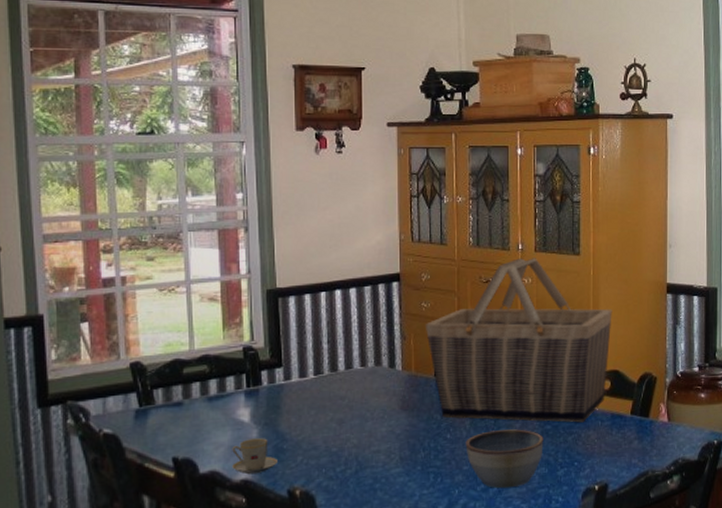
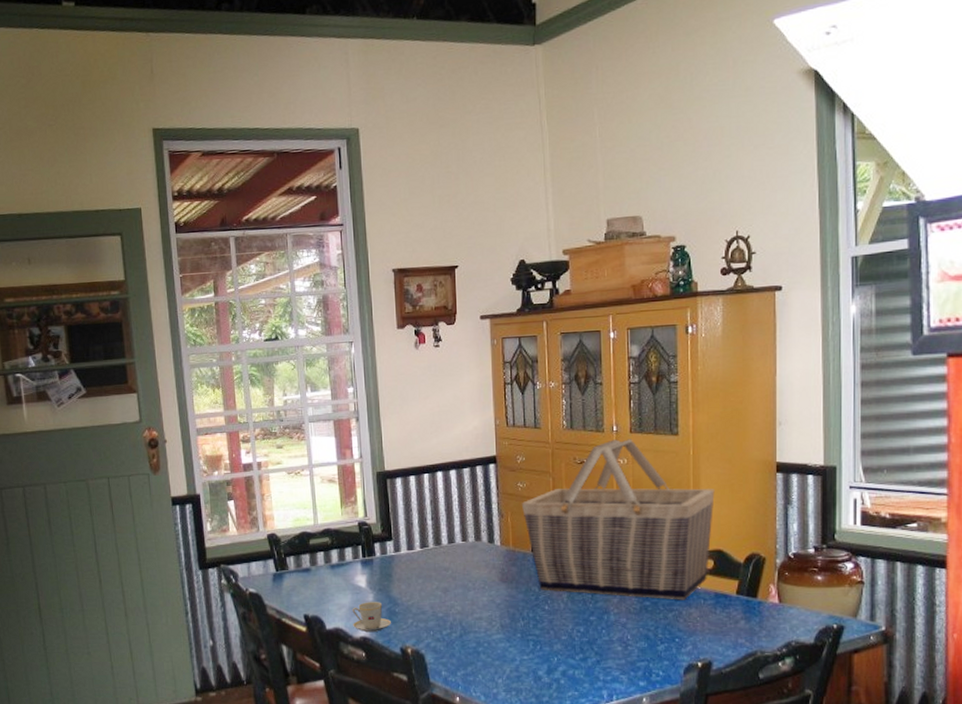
bowl: present [465,429,544,488] -> none [563,604,643,659]

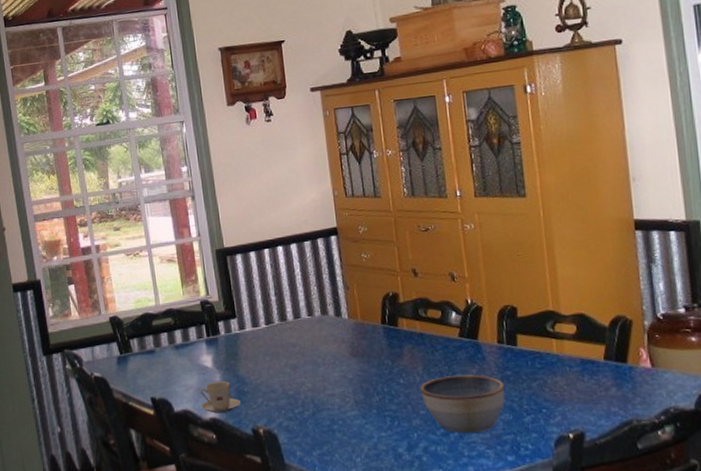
basket: present [521,439,715,600] -> none [366,203,571,368]
bowl: none [563,604,643,659] -> present [420,375,505,434]

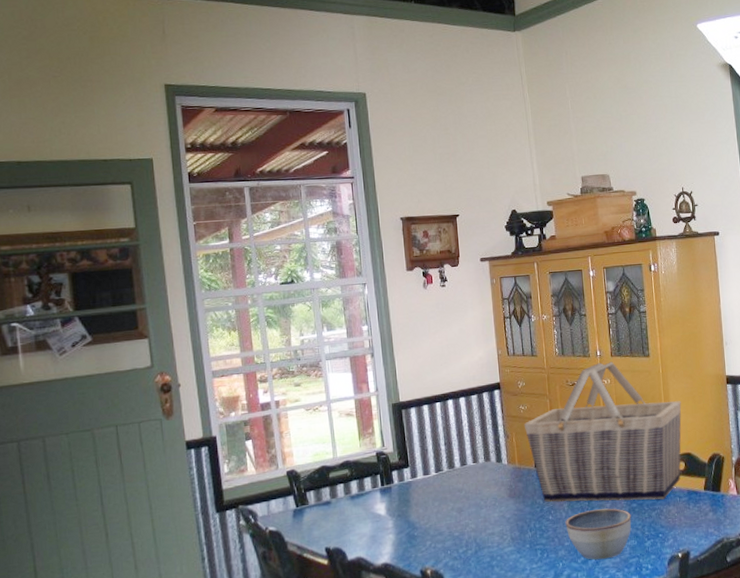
teacup: present [200,381,240,413] -> none [373,527,411,558]
basket: none [366,203,571,368] -> present [523,362,682,502]

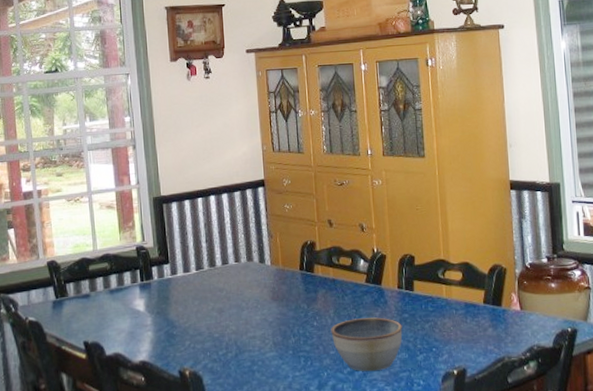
basket: present [523,362,682,502] -> none [288,161,459,311]

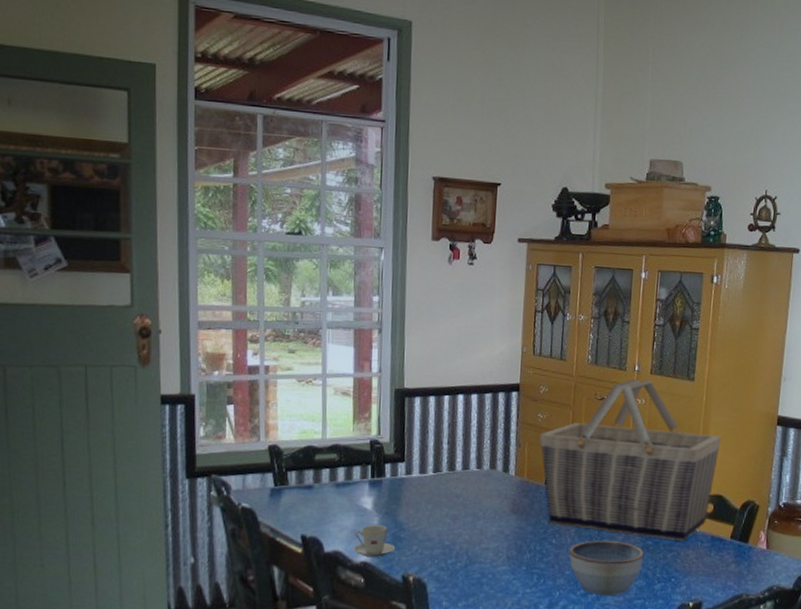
teacup: none [131,325,169,356] -> present [354,525,395,557]
basket: none [288,161,459,311] -> present [539,379,722,542]

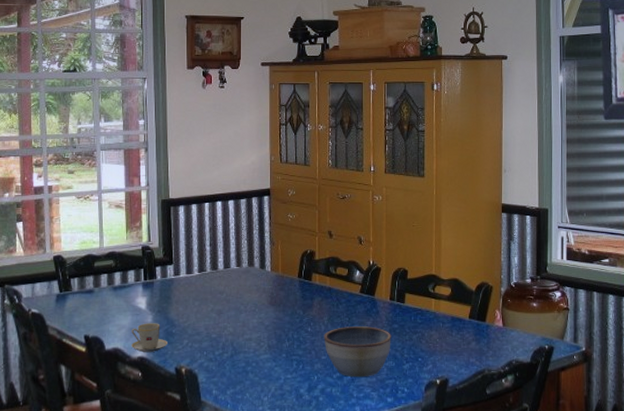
basket: present [539,379,722,542] -> none [290,178,453,323]

